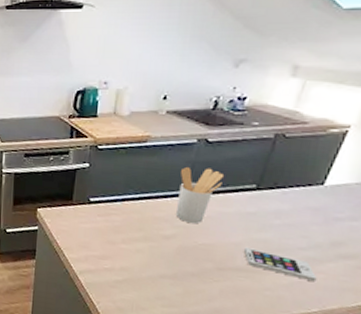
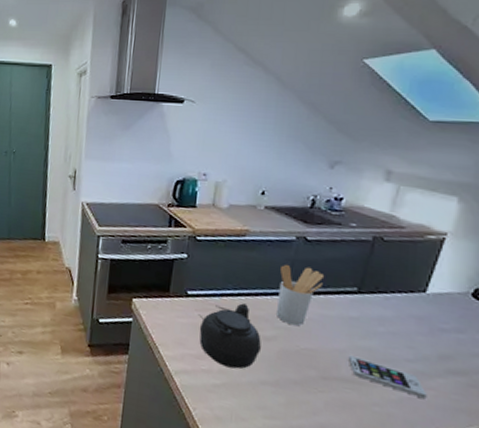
teapot: none [100,206,161,266] -> present [197,303,261,369]

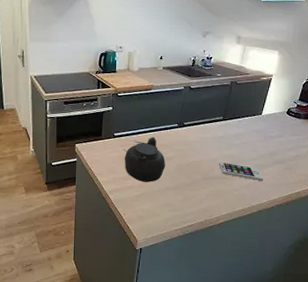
utensil holder: present [277,264,325,326] -> none [174,106,203,148]

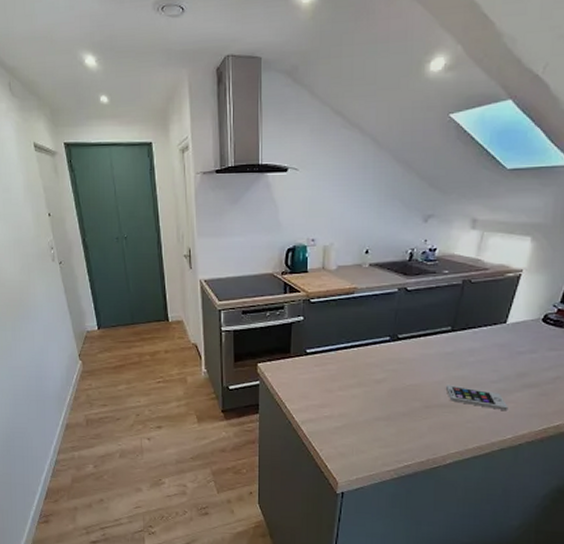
teapot: present [122,137,165,182] -> none [317,354,373,411]

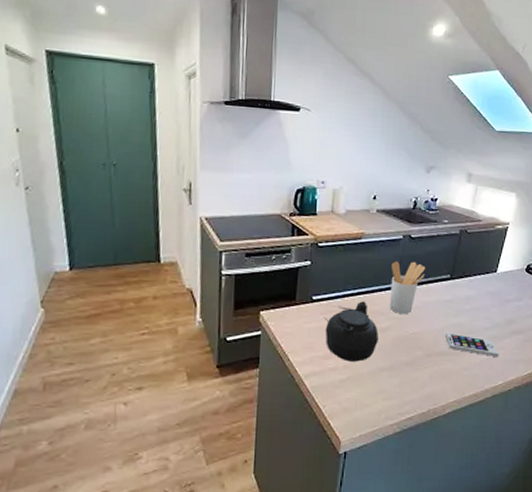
teapot: none [317,354,373,411] -> present [323,301,378,362]
utensil holder: none [385,314,424,367] -> present [390,261,426,315]

